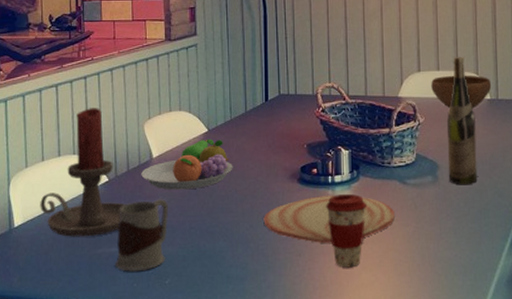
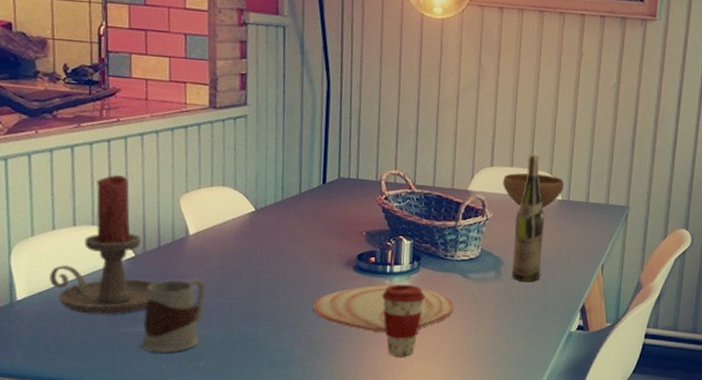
fruit bowl: present [141,139,233,190] -> none [174,218,282,271]

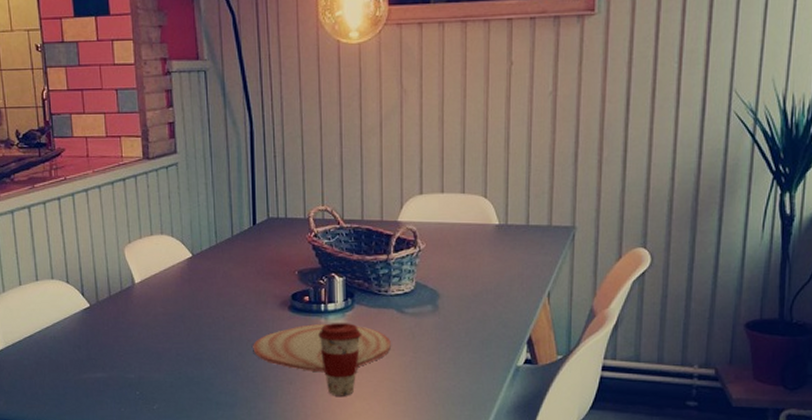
candle holder: present [49,175,156,315] -> none [20,231,110,362]
mug: present [140,279,205,353] -> none [101,325,154,397]
bowl: present [503,173,565,208] -> none [434,198,501,235]
wine bottle: present [511,155,545,282] -> none [449,178,481,314]

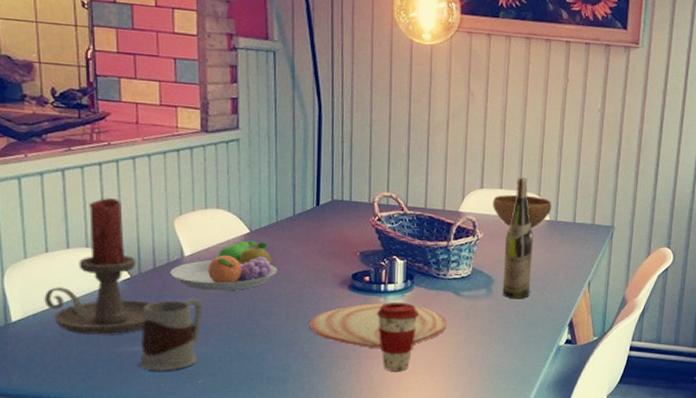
candle holder: none [20,231,110,362] -> present [44,198,152,335]
mug: none [101,325,154,397] -> present [138,299,202,371]
fruit bowl: none [123,264,220,316] -> present [170,240,278,291]
bowl: none [434,198,501,235] -> present [493,194,552,229]
wine bottle: none [449,178,481,314] -> present [502,177,533,298]

